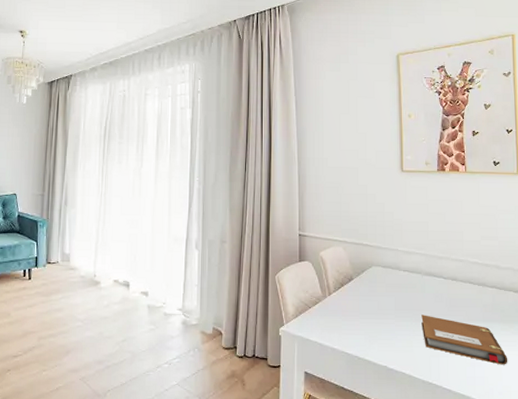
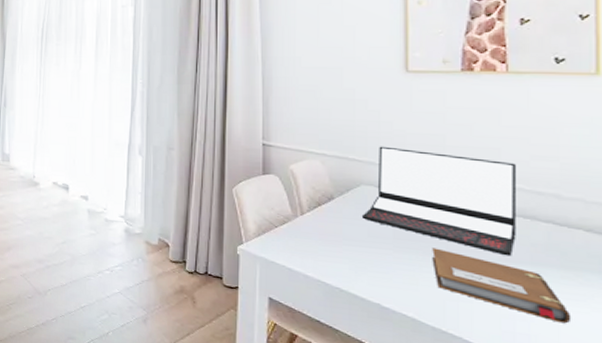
laptop: none [373,233,474,317] -> present [361,146,517,257]

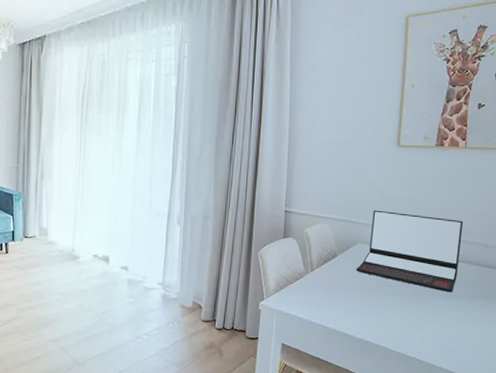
notebook: present [432,248,572,324] -> none [401,291,483,339]

